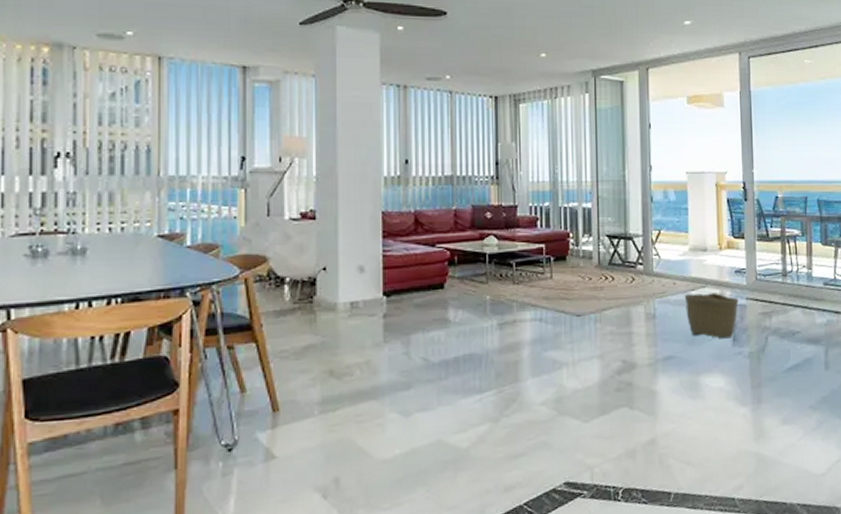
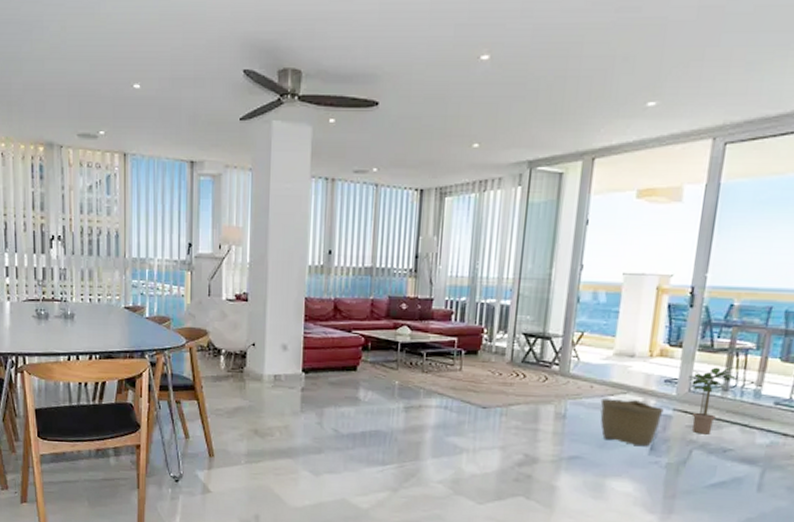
potted plant: none [753,254,791,320] -> present [688,367,736,435]

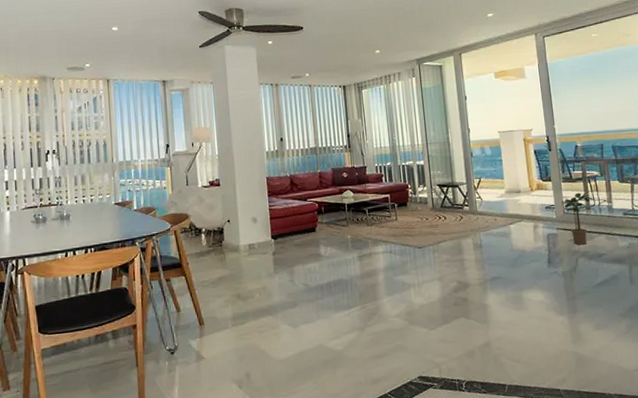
basket: present [600,398,664,446] -> none [504,225,551,261]

